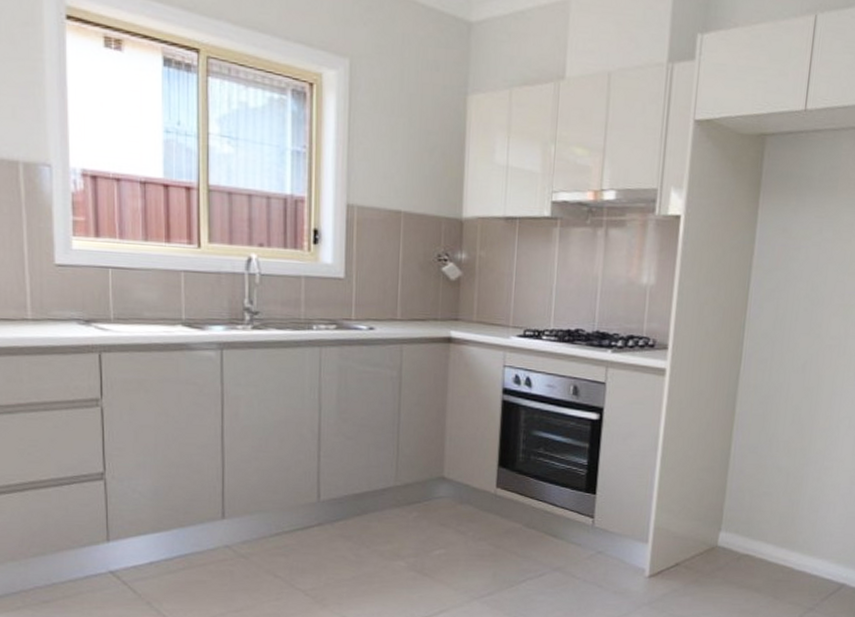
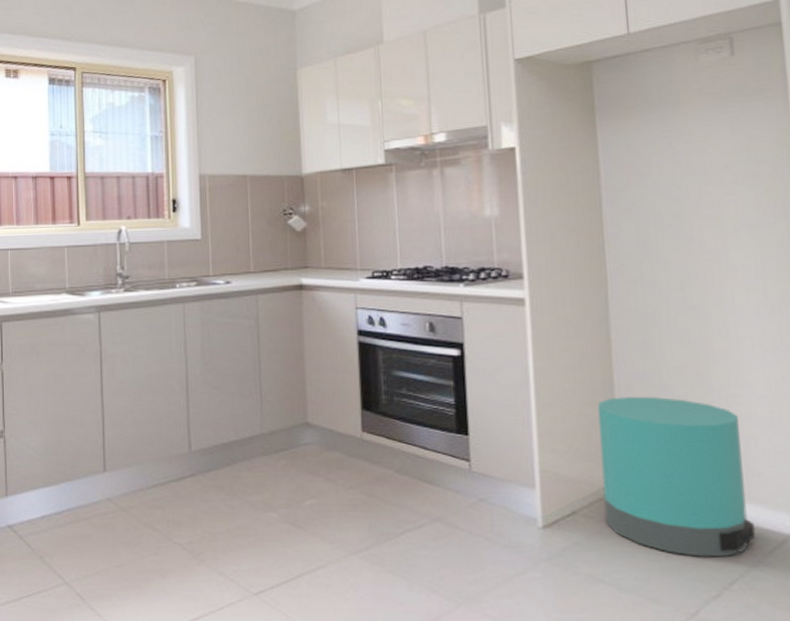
trash can: none [702,465,825,602] -> present [597,397,756,557]

